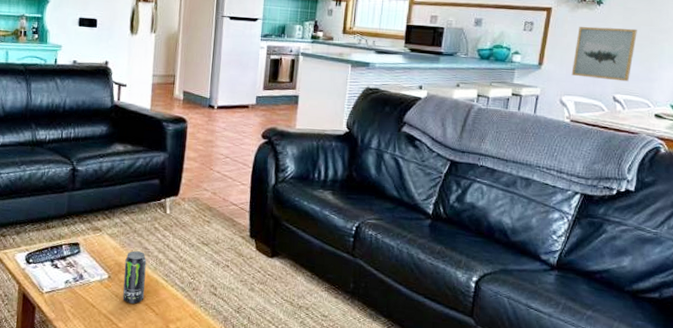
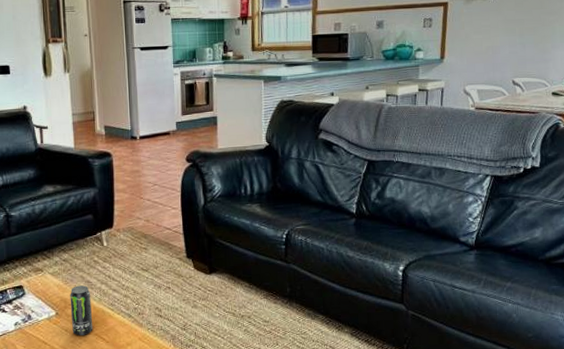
wall art: present [571,26,637,82] -> none [472,13,529,66]

